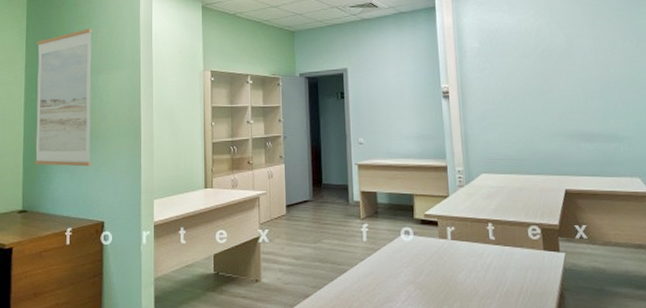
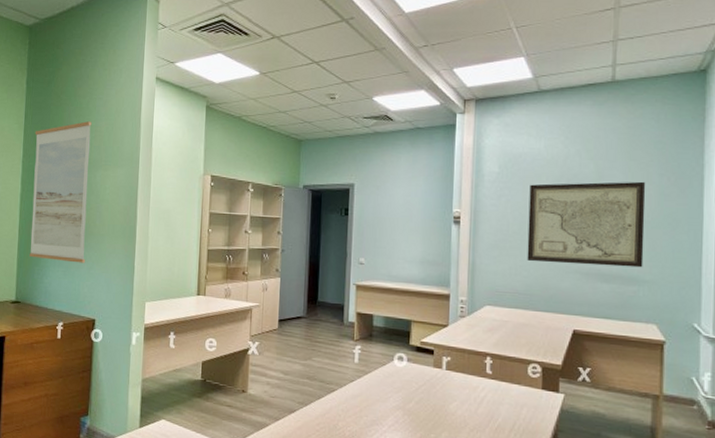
wall art: none [508,46,620,128] -> present [527,181,646,268]

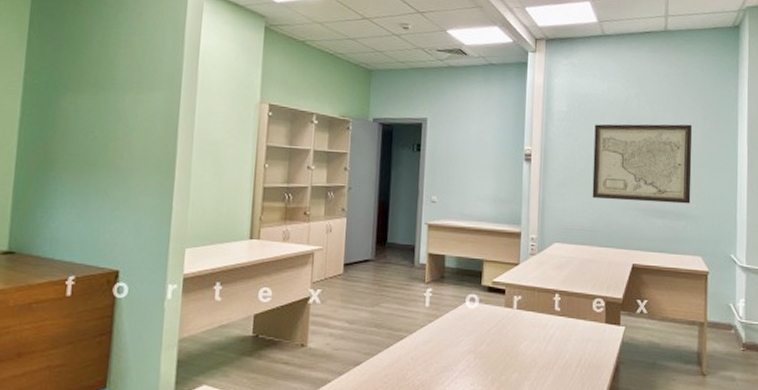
wall art: present [29,121,92,263] -> none [30,35,121,204]

